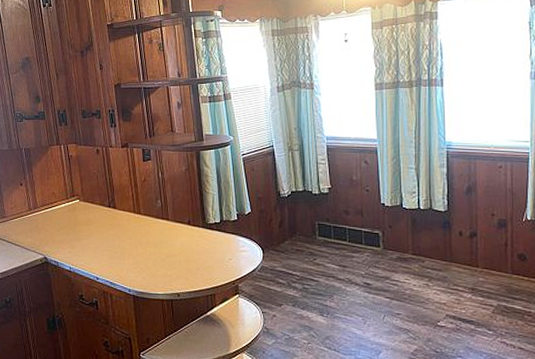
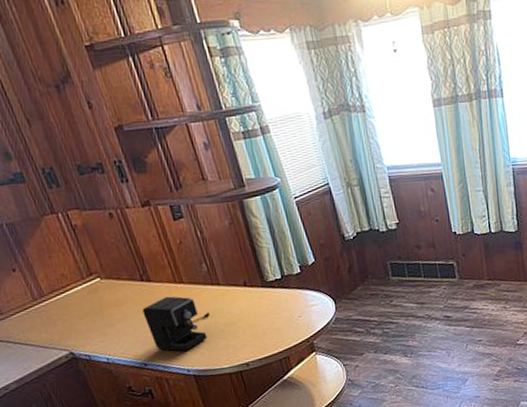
coffee maker: none [104,223,157,273] -> present [142,296,211,352]

